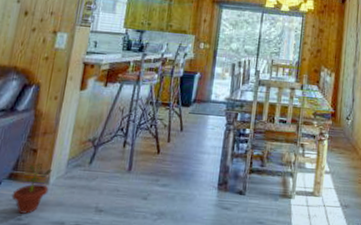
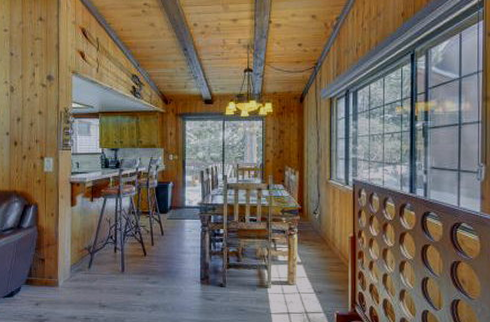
potted plant: present [11,162,52,214] -> none [31,269,59,311]

